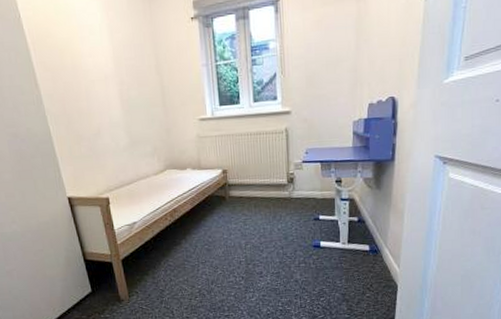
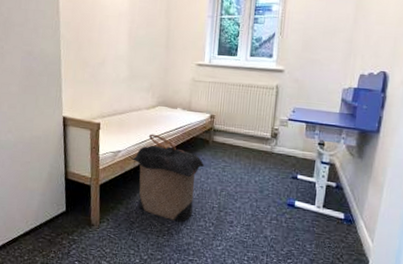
laundry hamper: none [149,199,226,282] -> present [132,134,205,222]

